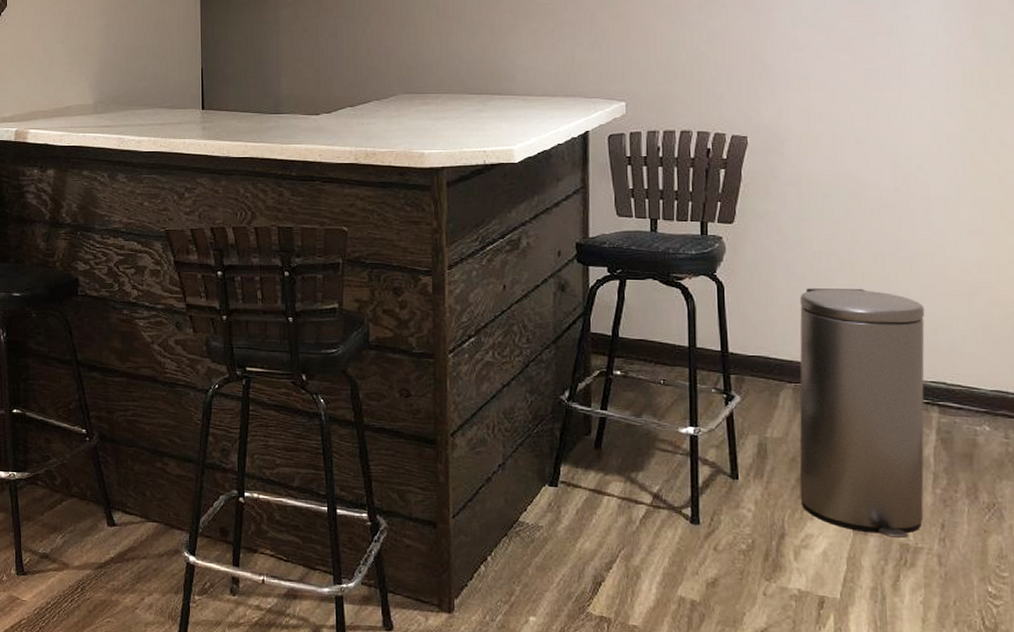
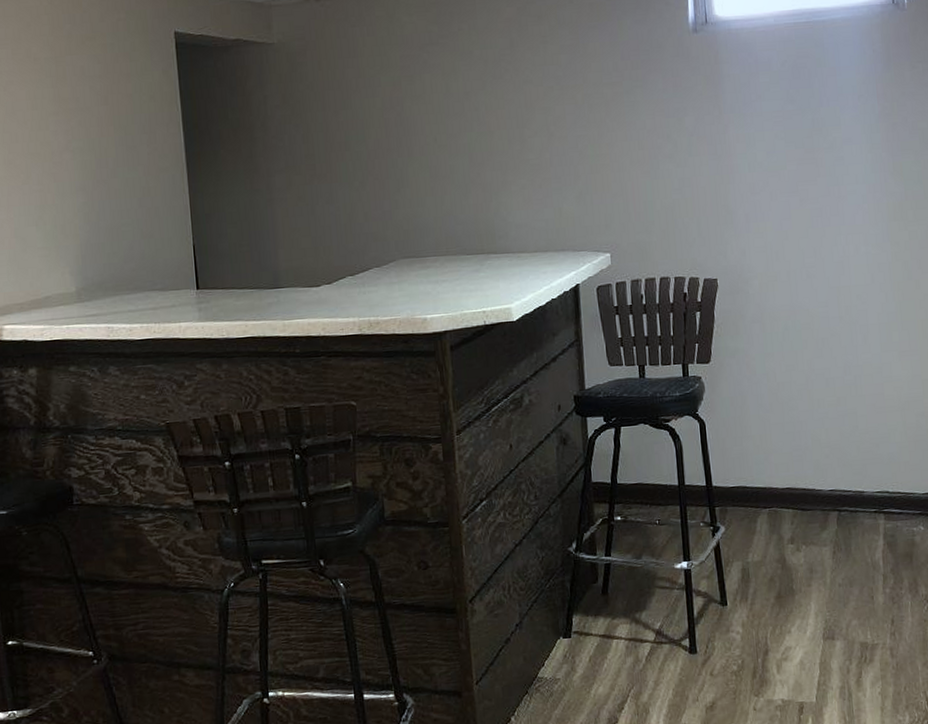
pedal bin: present [799,288,926,539] -> none [768,414,877,639]

